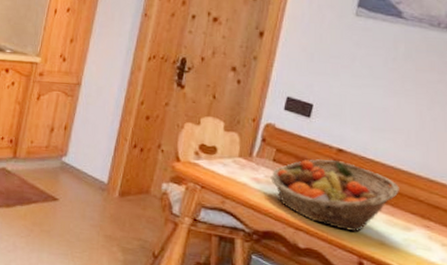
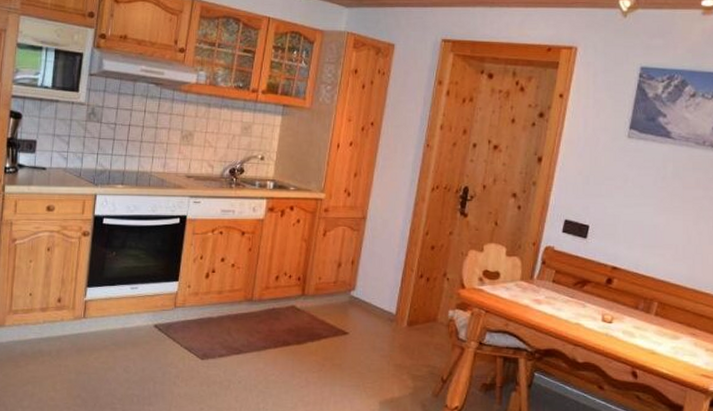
fruit basket: present [270,159,399,232] -> none [550,278,668,344]

